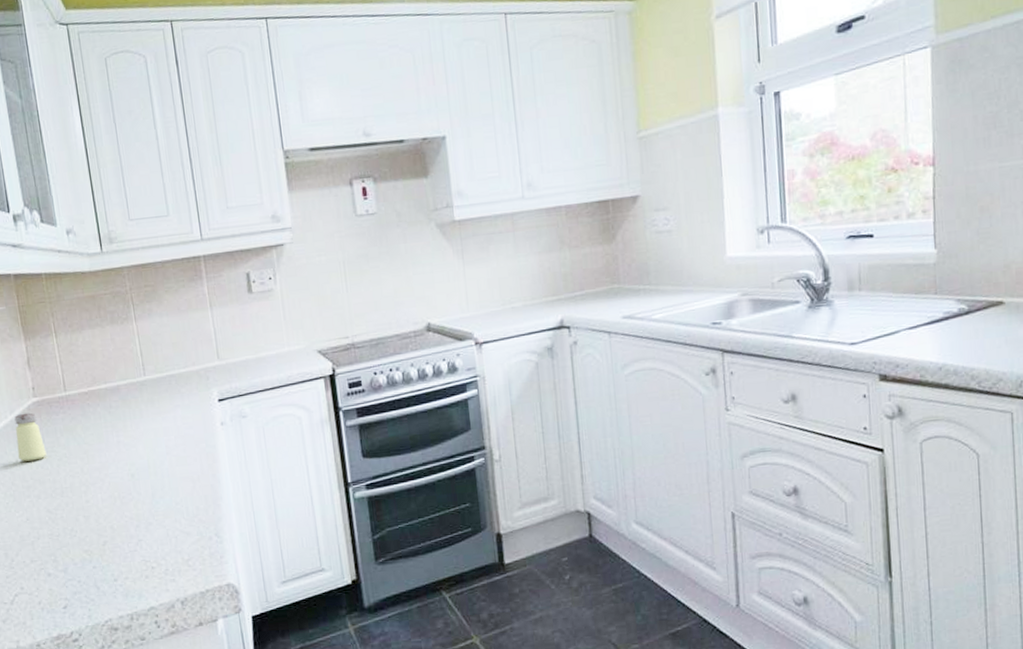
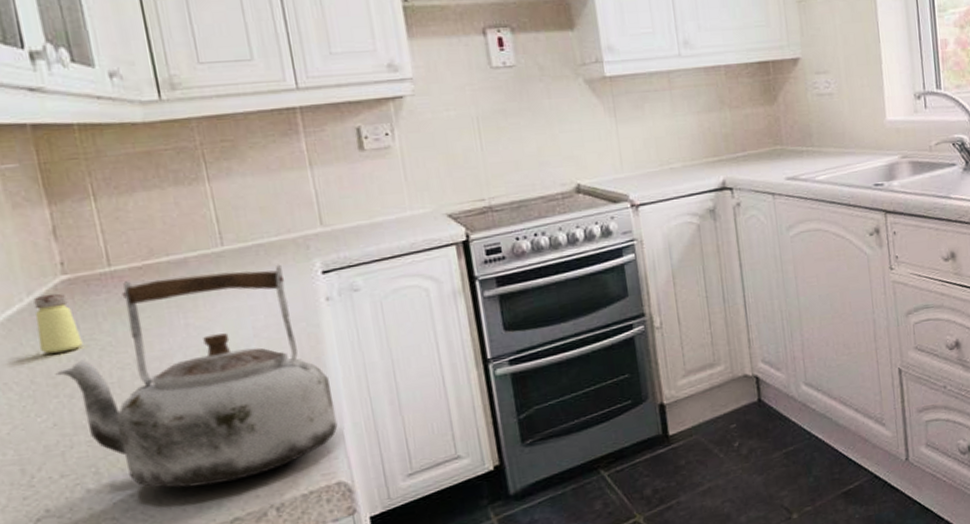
kettle: none [28,392,228,578] -> present [55,264,338,488]

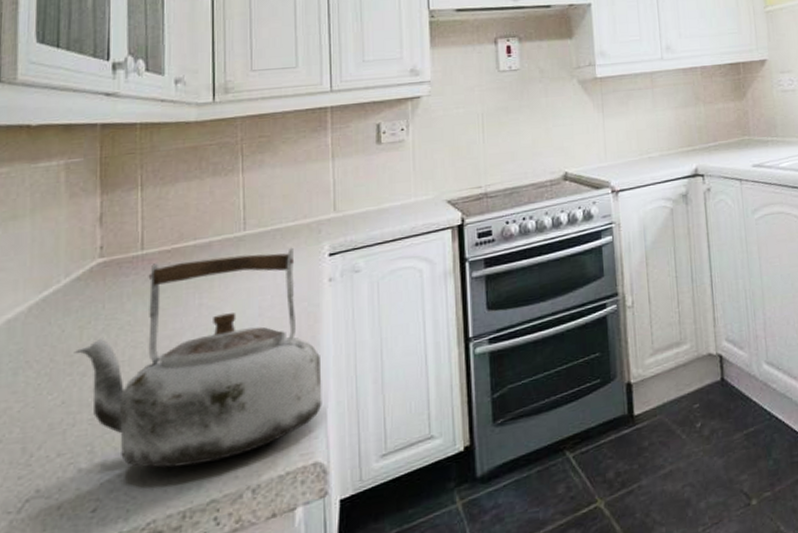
saltshaker: present [33,293,83,354] -> none [66,275,105,333]

